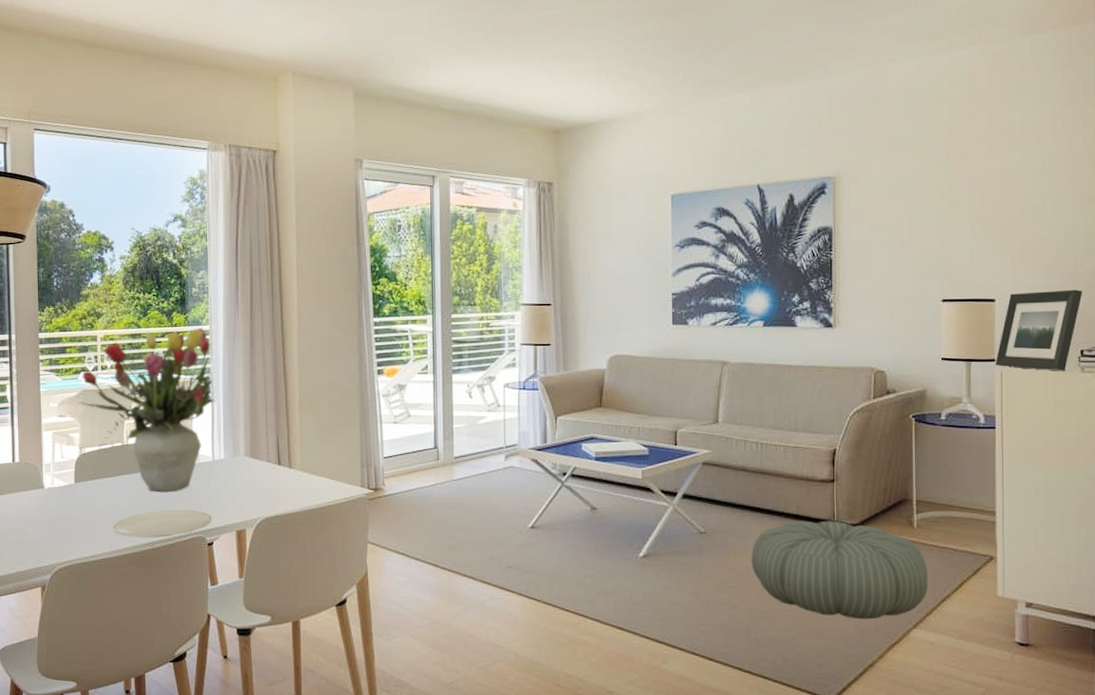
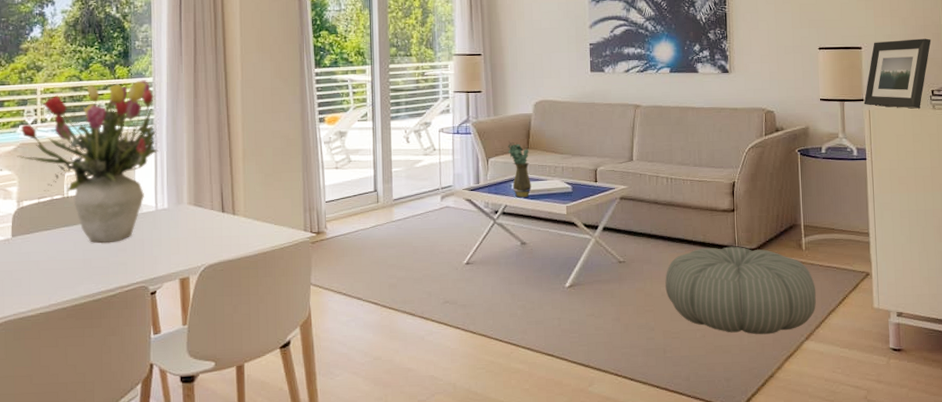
plate: present [112,510,213,537] -> none [51,260,156,290]
vase: none [578,399,604,460] -> present [508,141,532,198]

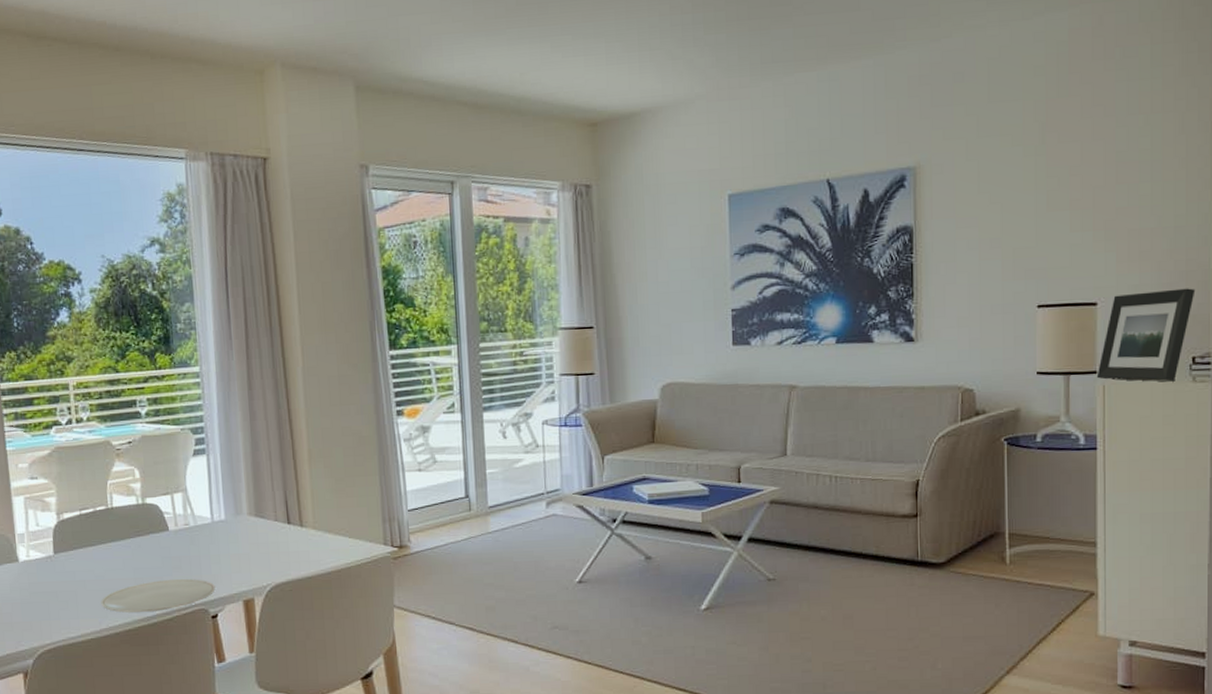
flower arrangement: present [16,80,159,243] -> none [52,369,211,561]
plate: none [51,260,156,290] -> present [101,579,216,613]
vase: present [508,141,532,198] -> none [628,434,658,503]
pouf: present [665,246,817,335] -> none [826,560,1023,668]

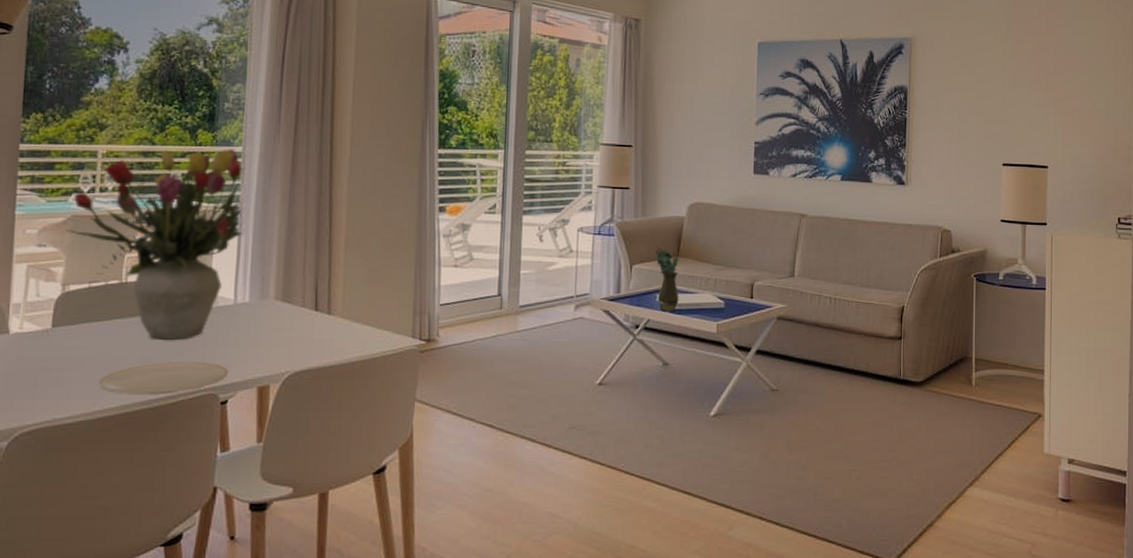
flower arrangement: none [52,369,211,561] -> present [65,149,243,341]
vase: none [628,434,658,503] -> present [655,247,679,312]
picture frame: present [1096,288,1196,382] -> none [1046,161,1121,237]

